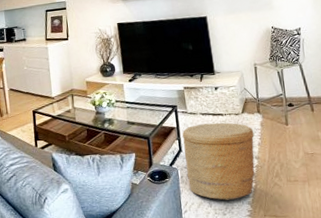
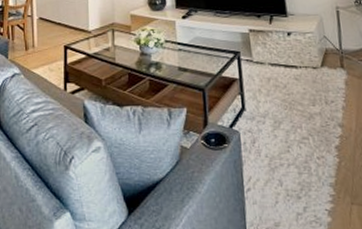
woven basket: present [182,122,255,201] -> none [246,76,338,179]

